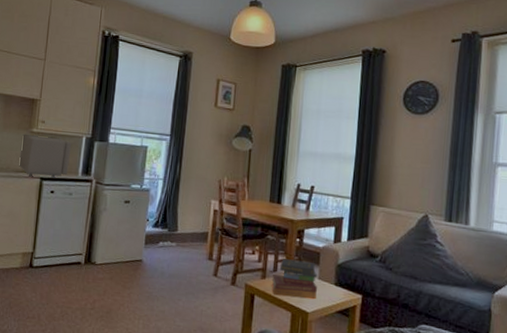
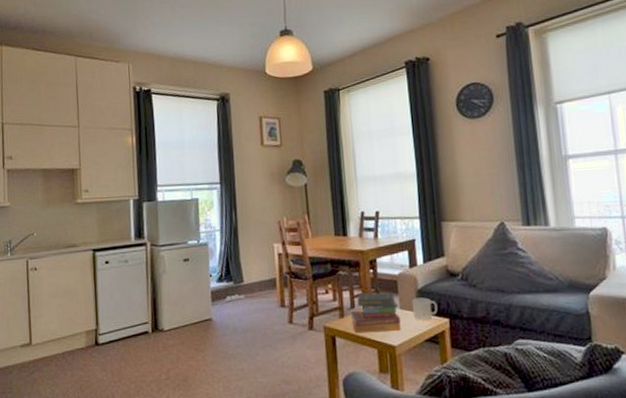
microwave: present [19,134,72,178] -> none [67,205,120,249]
mug: none [329,271,354,294] -> present [411,297,438,321]

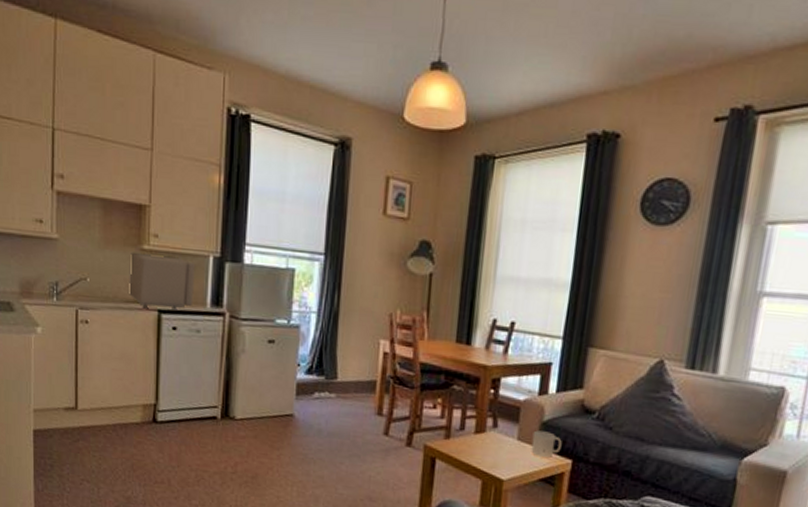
microwave: none [67,205,120,249] -> present [129,252,196,310]
books: present [350,291,401,334] -> none [457,414,517,464]

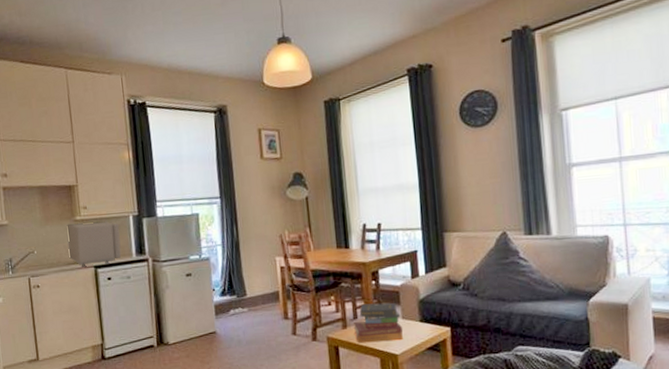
books: none [457,414,517,464] -> present [353,302,403,343]
mug: present [531,430,562,459] -> none [413,307,439,331]

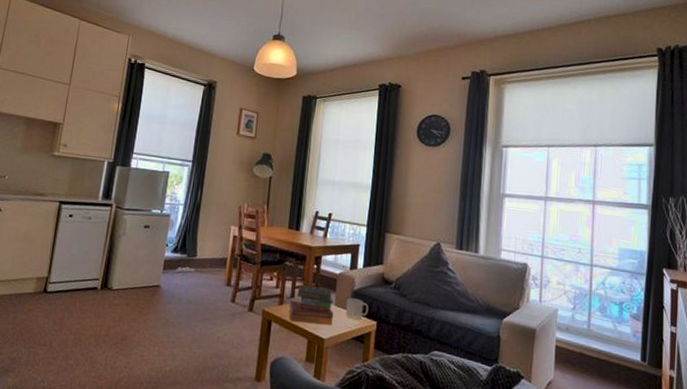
microwave: present [67,221,122,266] -> none [38,157,93,202]
mug: none [413,307,439,331] -> present [345,298,369,321]

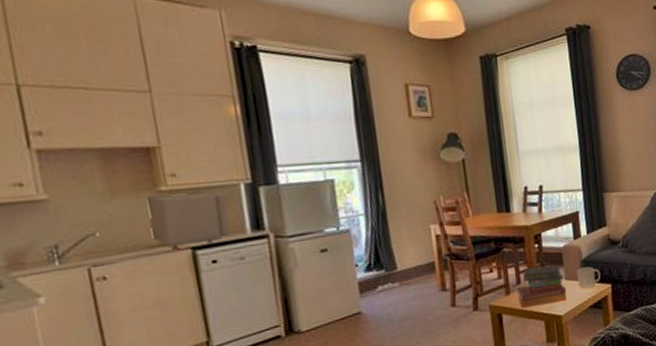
microwave: none [38,157,93,202] -> present [146,191,231,248]

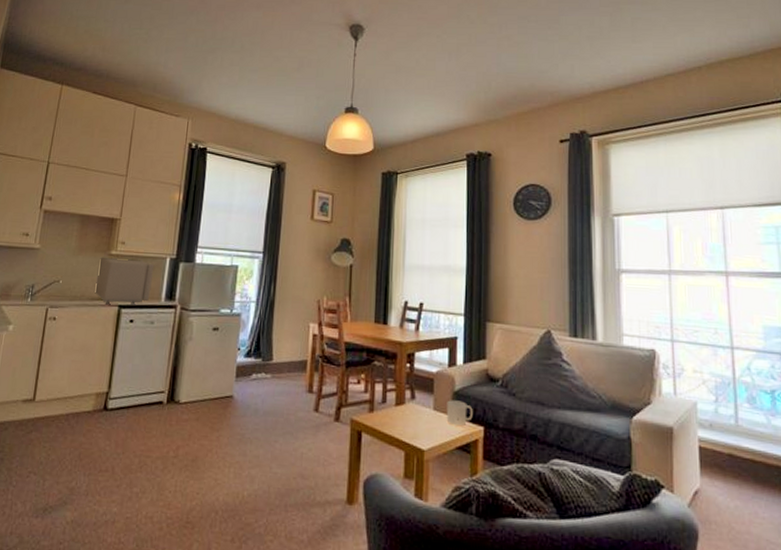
books: present [516,264,567,309] -> none [380,388,434,433]

